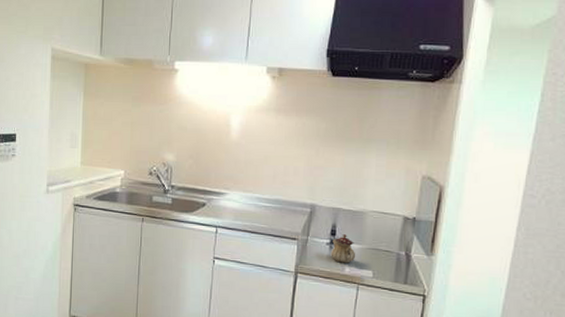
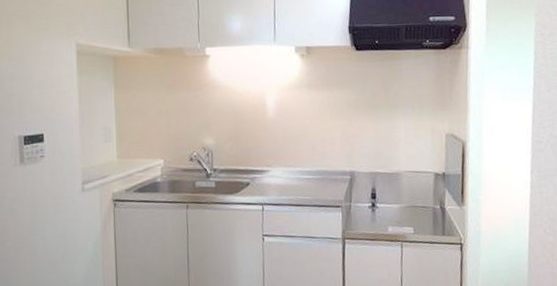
teapot: present [331,234,355,263] -> none [373,196,396,224]

